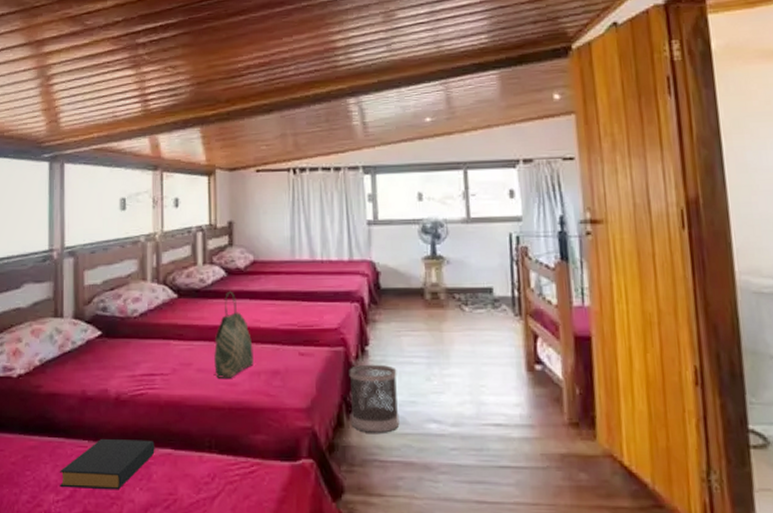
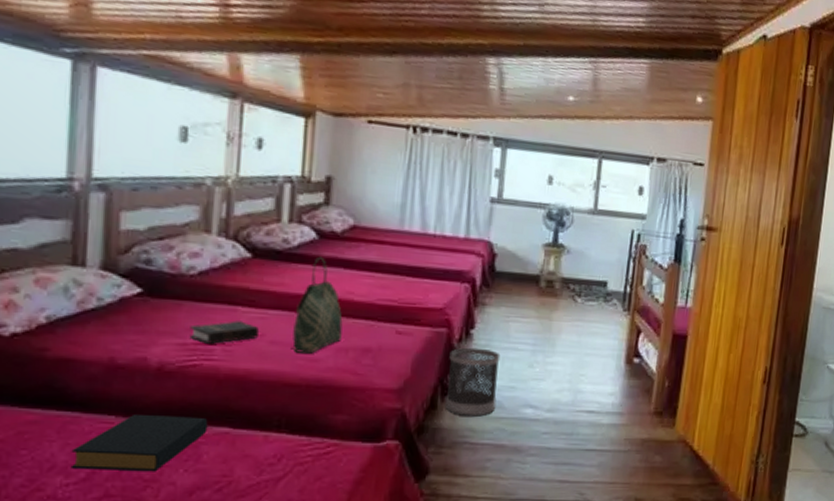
hardback book: none [136,353,187,375] -> present [189,321,259,344]

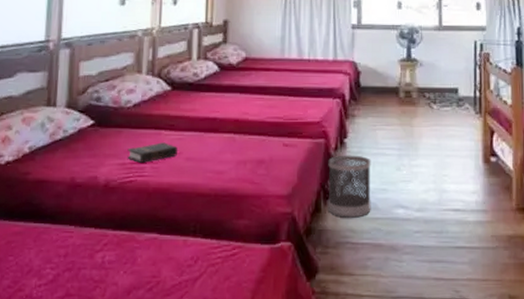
hardback book: present [70,415,208,472] -> none [42,225,141,274]
tote bag: present [292,256,343,354] -> none [203,85,241,167]

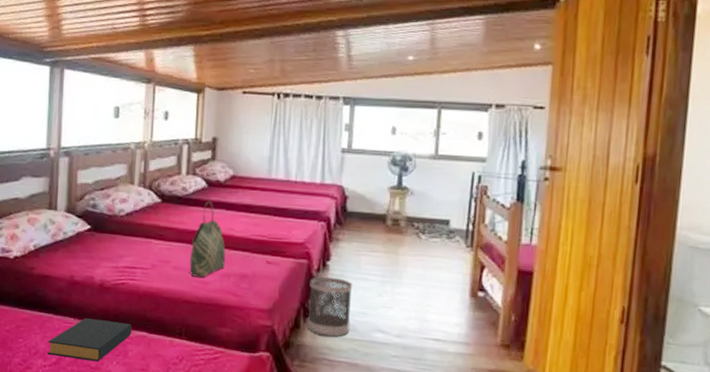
hardback book: none [42,225,141,274] -> present [47,318,132,362]
hardback book: present [127,142,177,163] -> none [120,250,166,268]
tote bag: none [203,85,241,167] -> present [189,200,226,278]

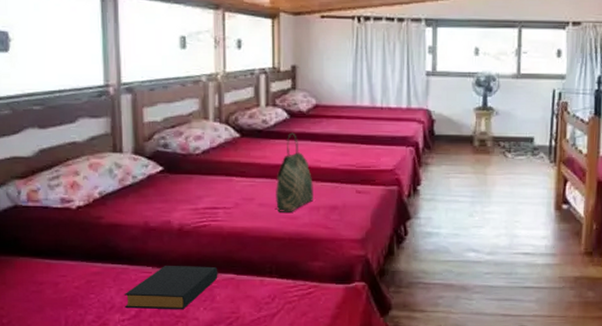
wastebasket: present [307,276,353,337] -> none [401,201,444,260]

